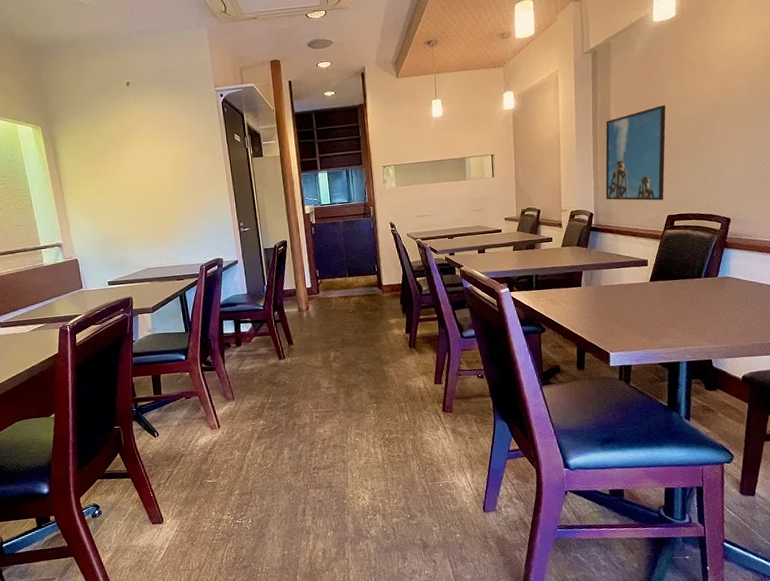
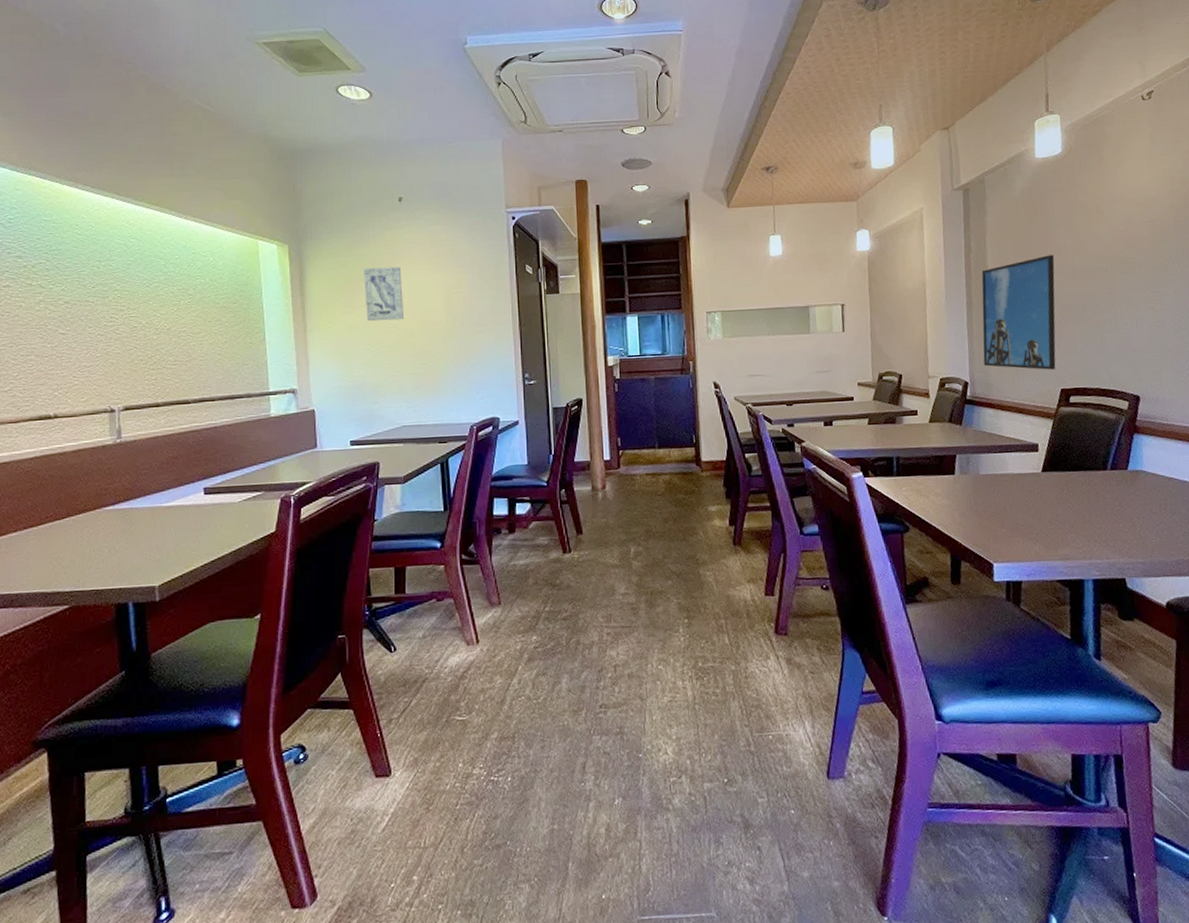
wall art: none [104,140,141,187] -> present [363,266,405,322]

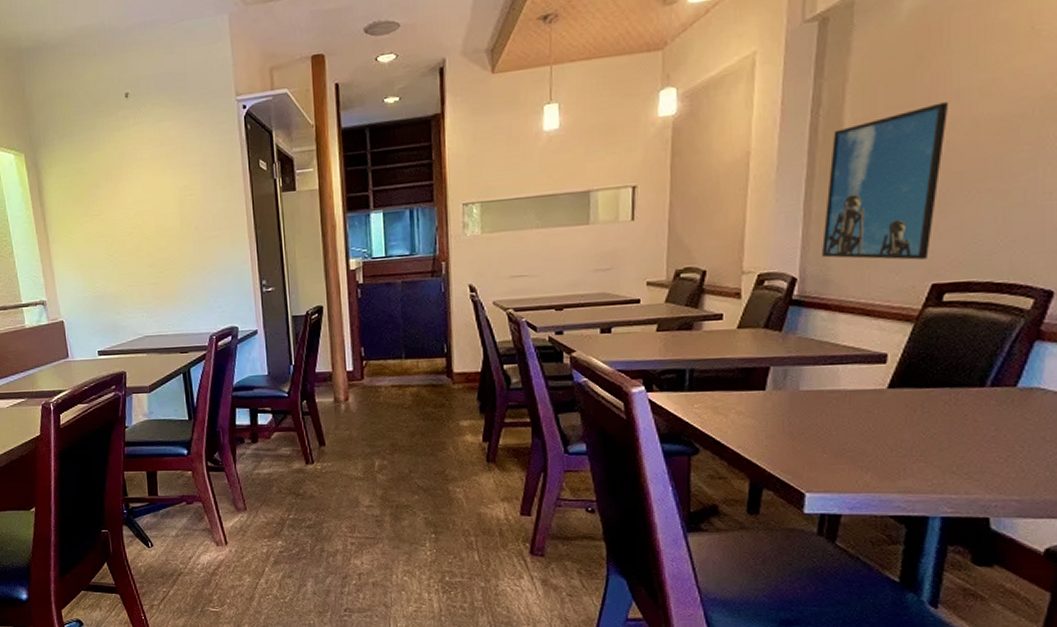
wall art: present [363,266,405,322] -> none [96,170,140,231]

